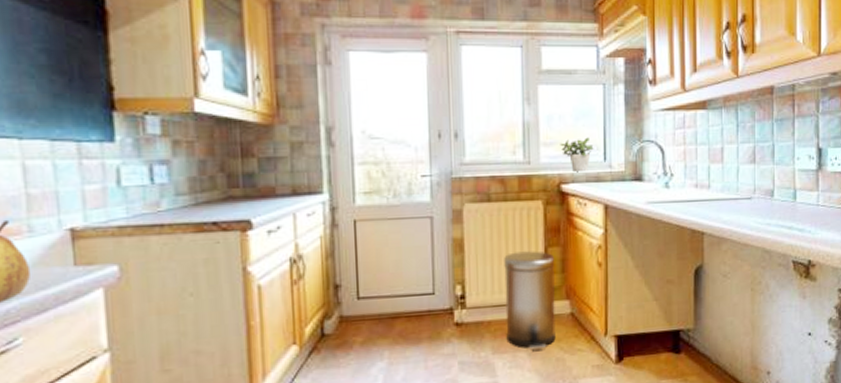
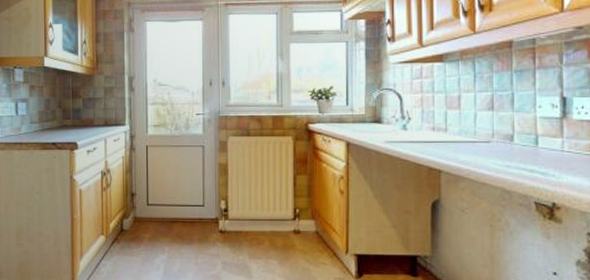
pedal bin: present [504,251,556,349] -> none [260,177,302,258]

